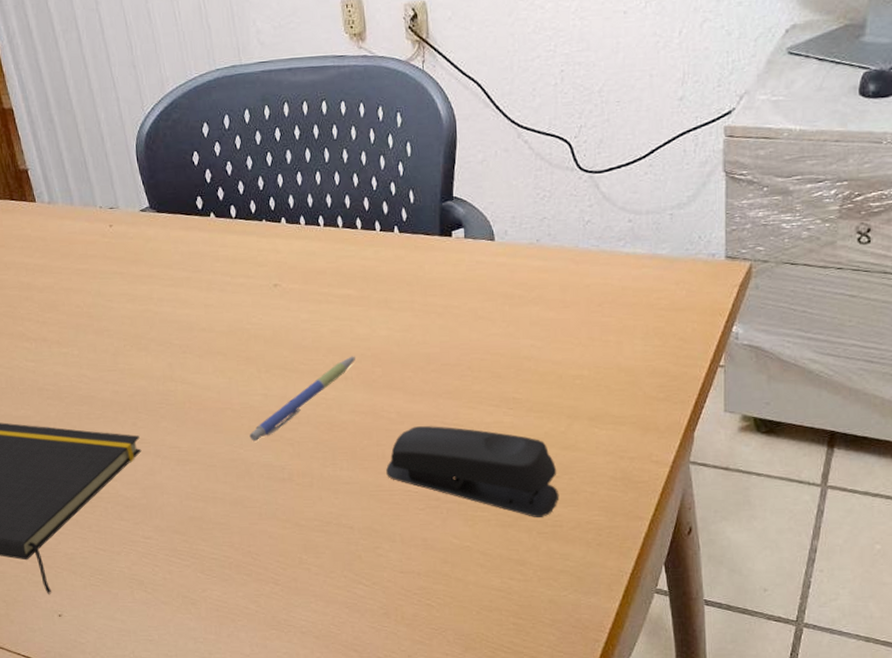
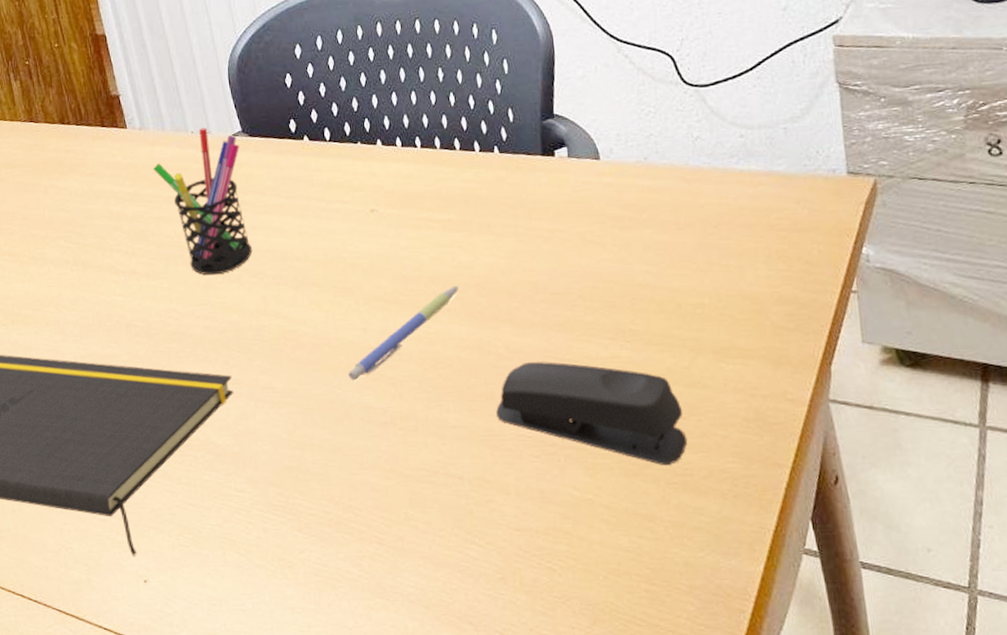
pen holder: none [61,203,160,344] -> present [152,128,253,276]

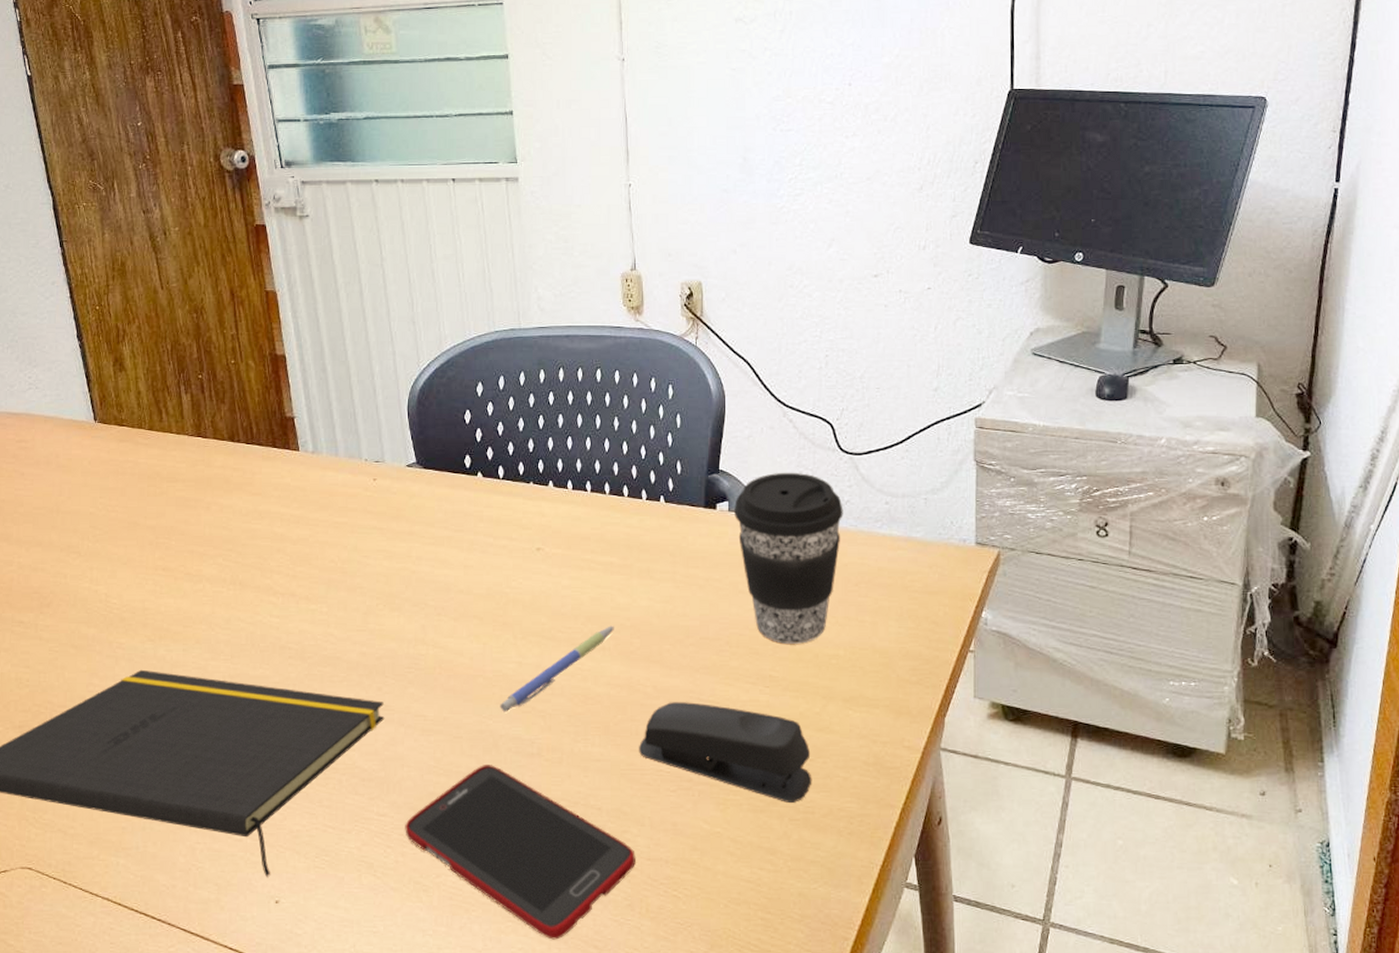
pen holder: present [152,128,253,276] -> none [322,456,416,602]
cell phone: none [263,436,504,616] -> present [405,765,635,940]
coffee cup: none [573,110,694,295] -> present [733,472,843,644]

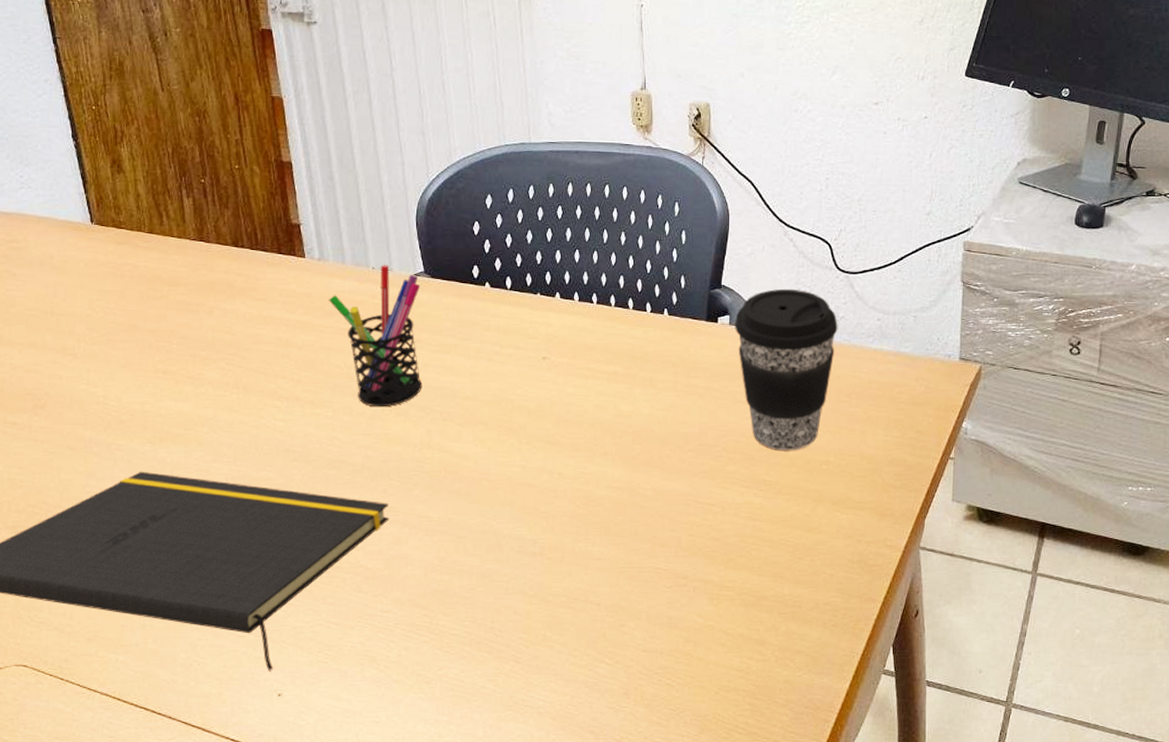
pen holder: none [322,456,416,602] -> present [328,265,423,407]
cell phone: present [405,765,635,940] -> none [408,563,632,727]
pen: present [500,625,614,712] -> none [503,432,617,514]
stapler: present [639,702,812,803] -> none [638,504,801,598]

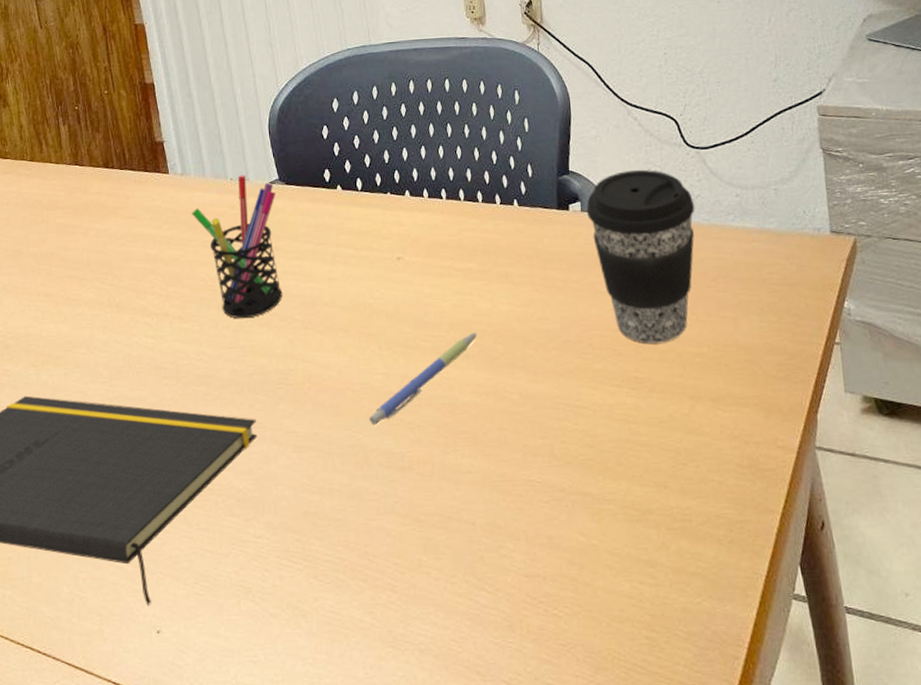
pen: none [503,432,617,514] -> present [369,332,477,425]

